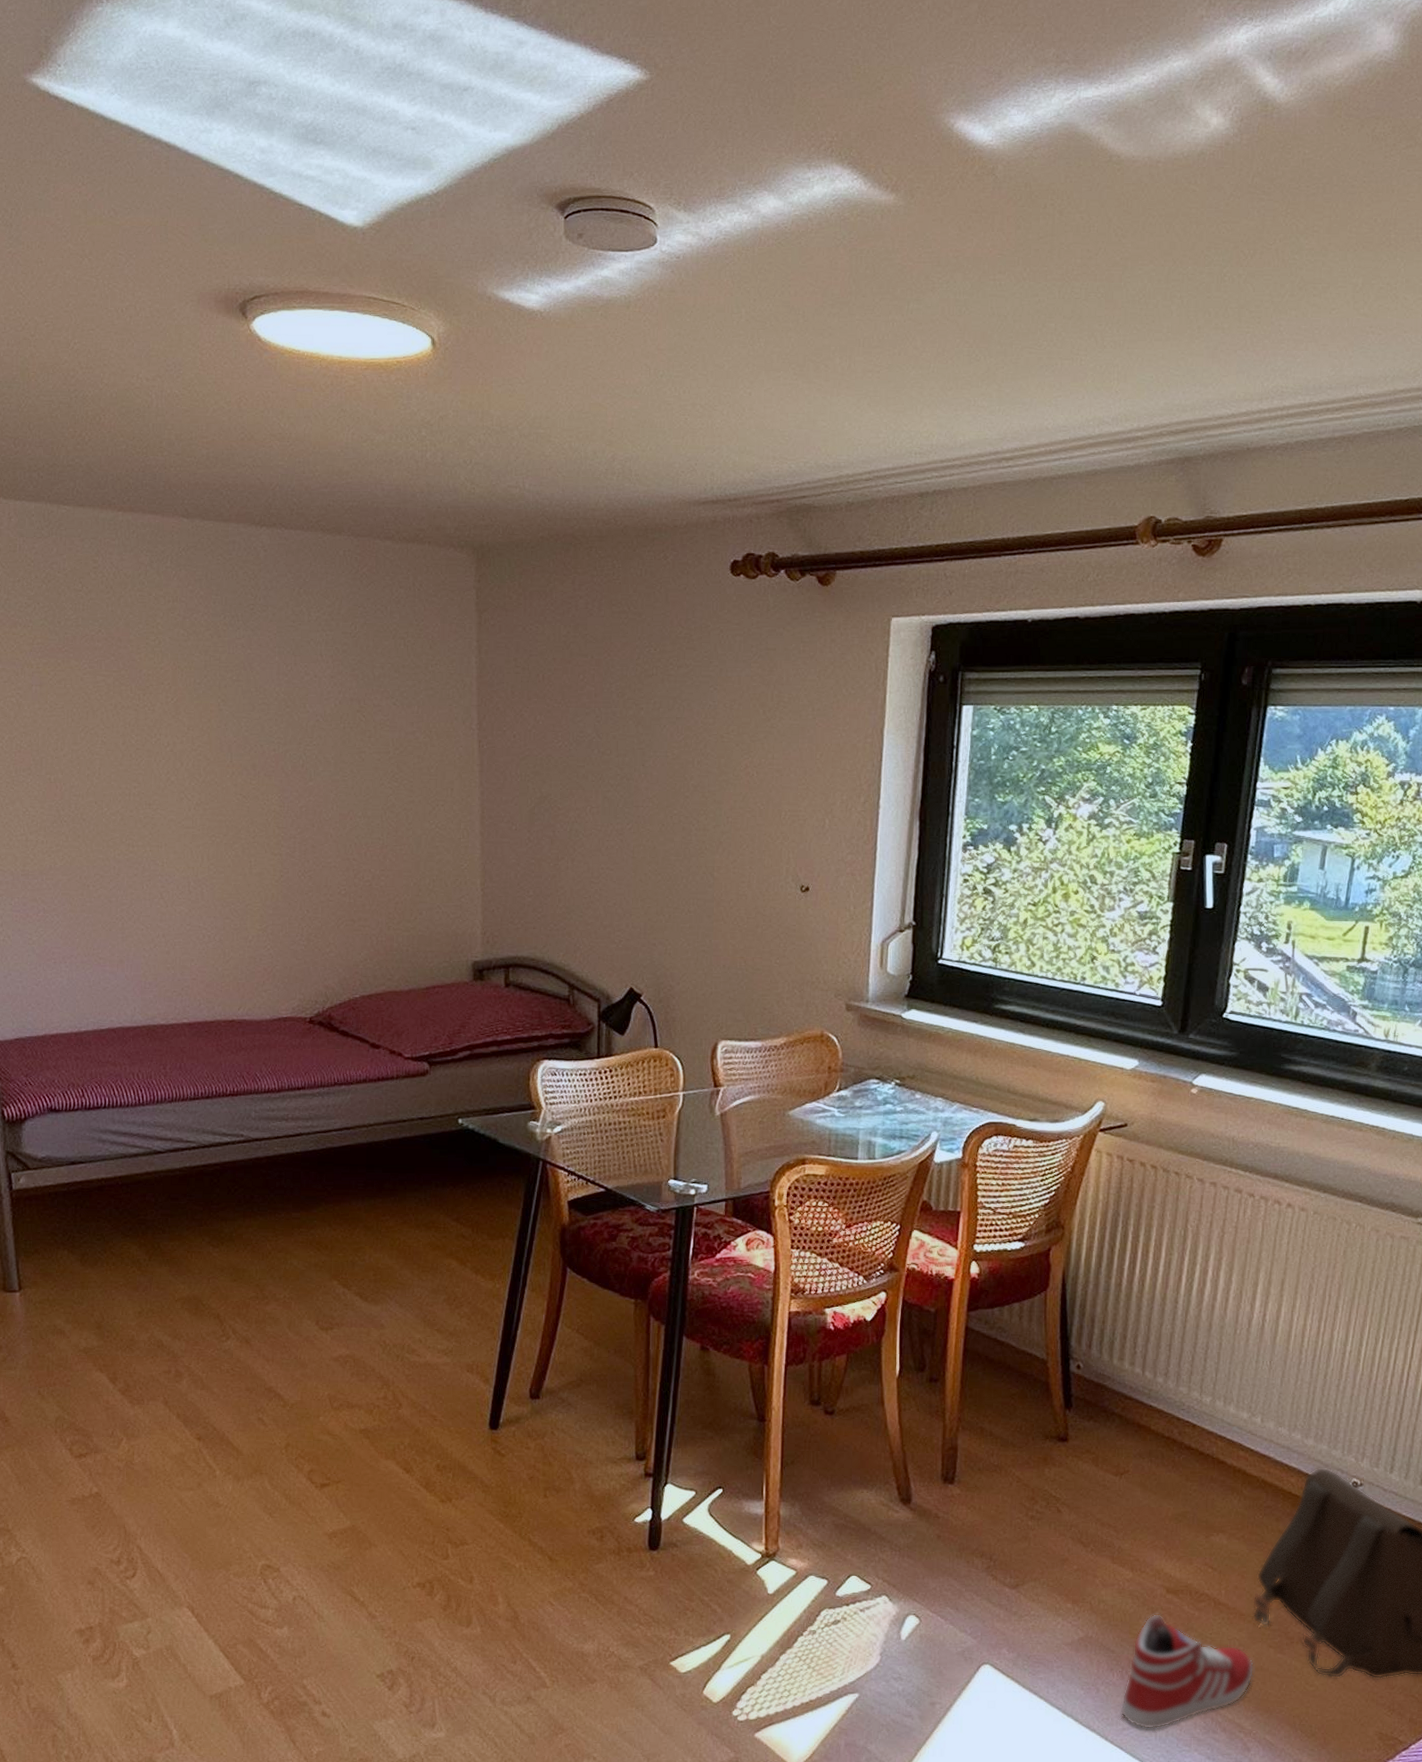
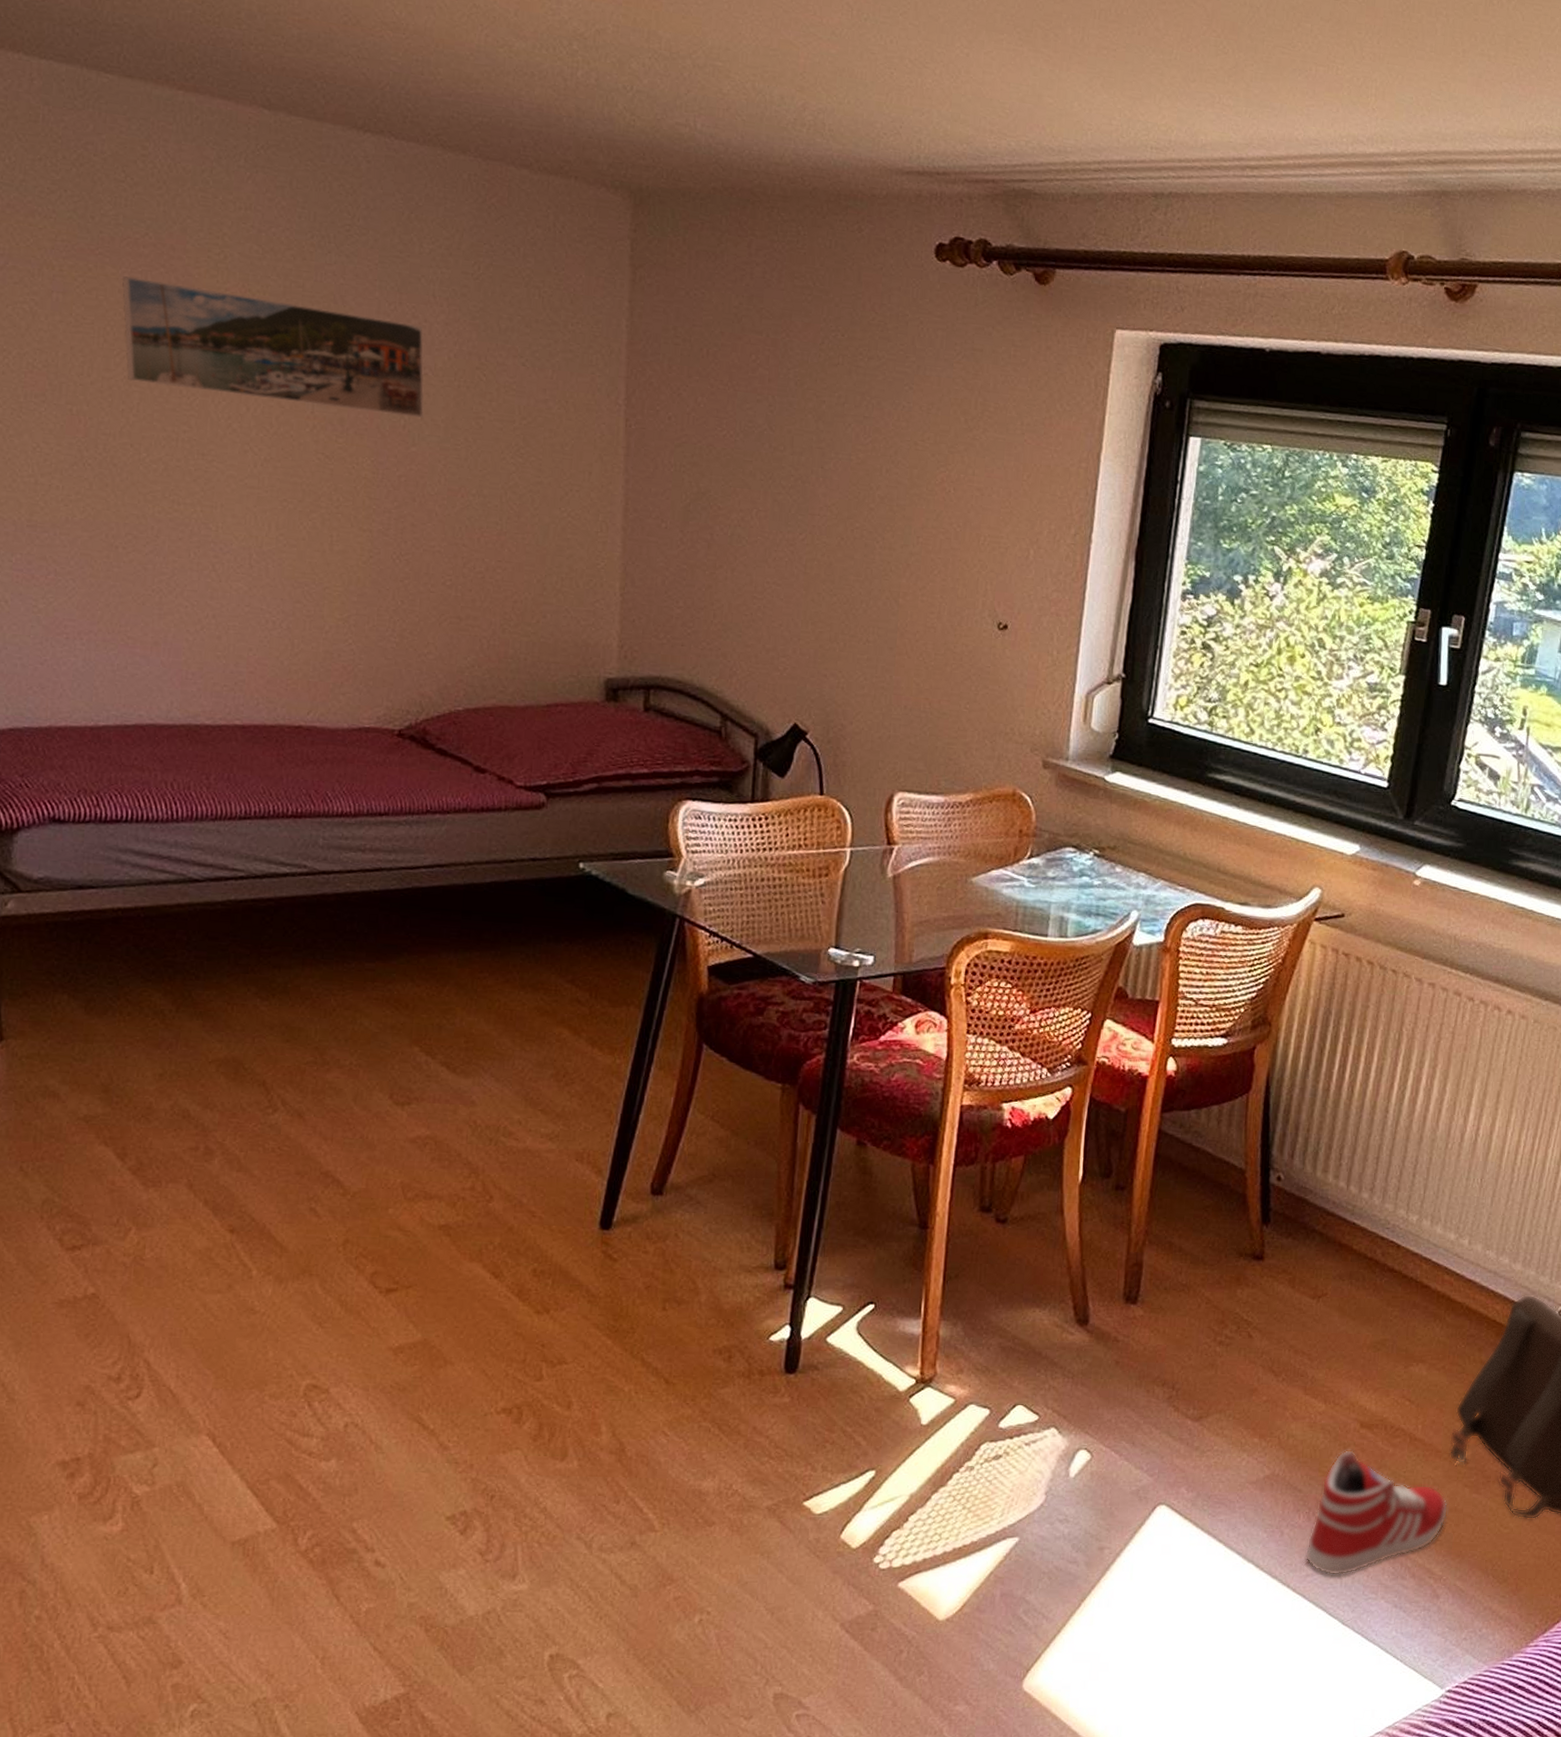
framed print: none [84,666,318,758] -> present [122,276,425,418]

